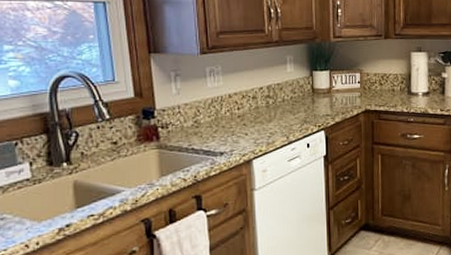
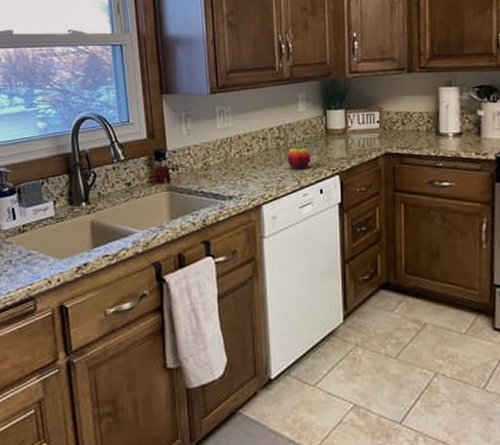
fruit: none [276,103,298,126] -> present [287,144,310,170]

